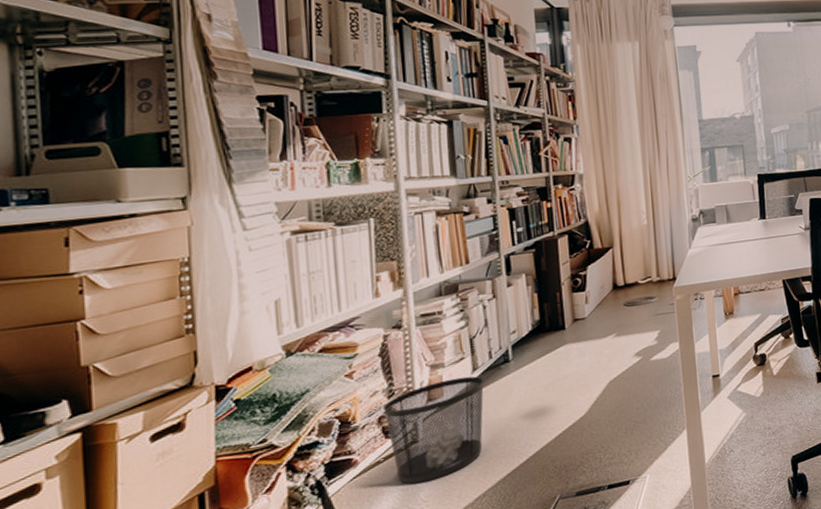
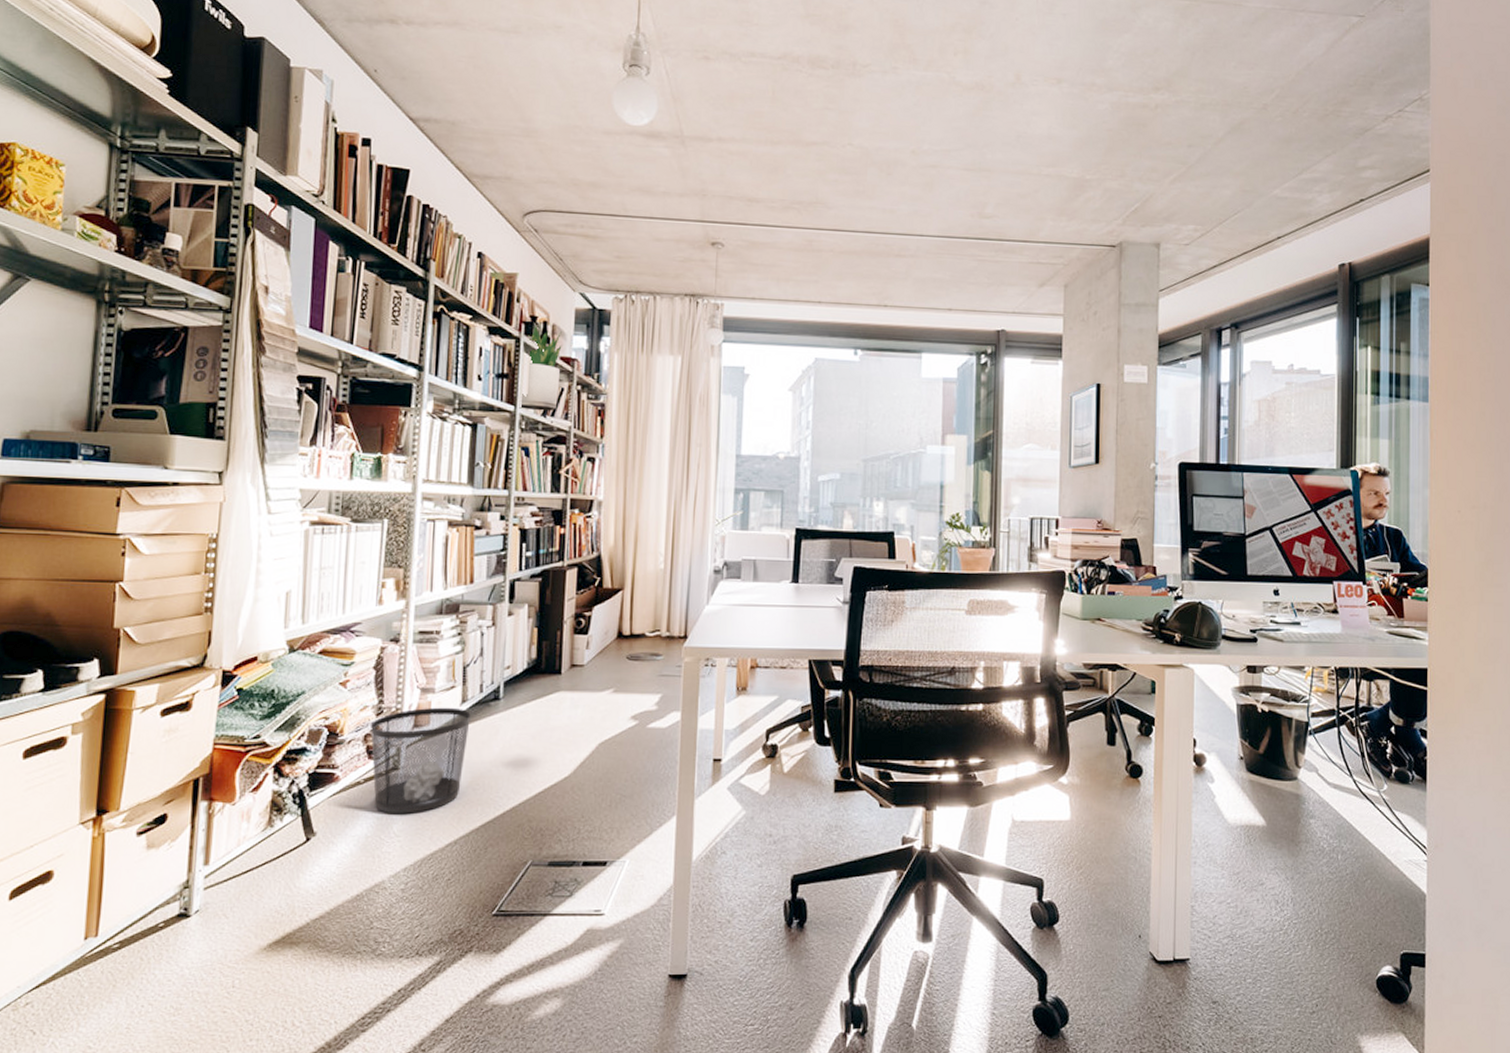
planter: none [492,28,529,103] -> present [519,326,562,411]

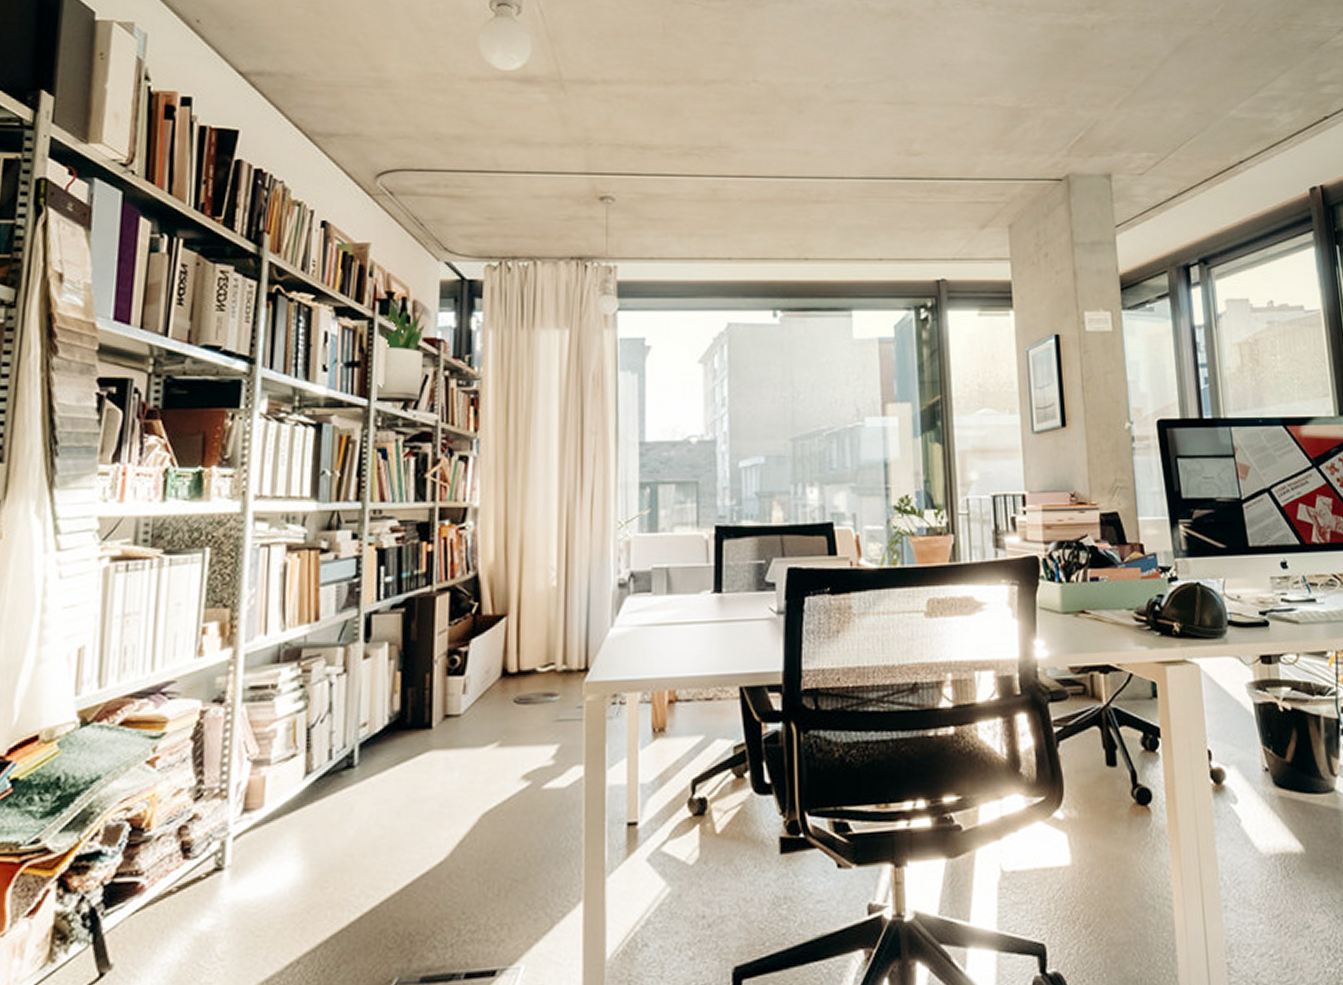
waste bin: present [370,707,471,813] -> none [185,782,317,930]

